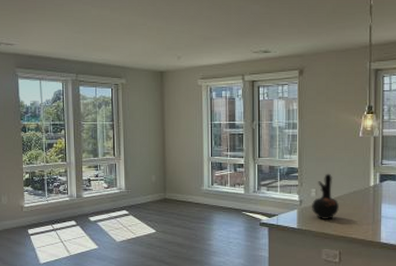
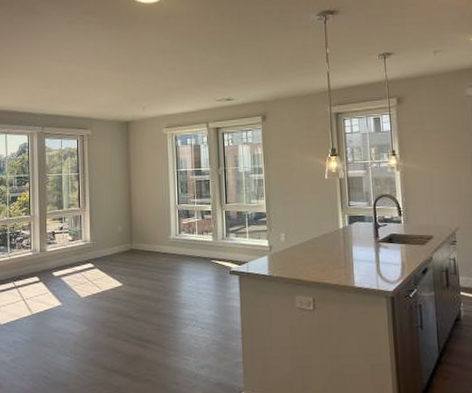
ceramic jug: present [312,173,339,219] -> none [282,217,310,265]

